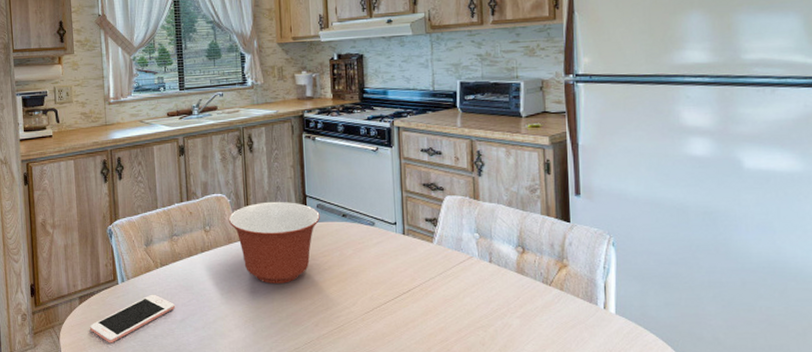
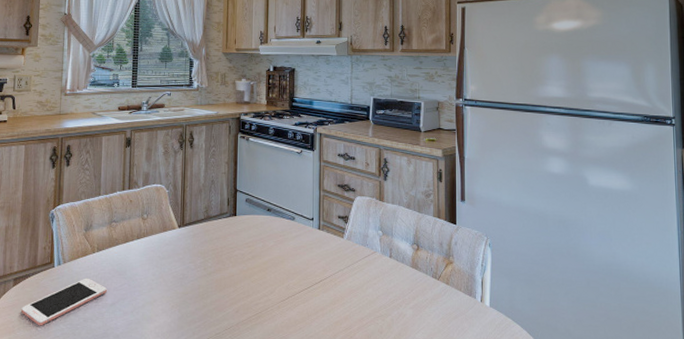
mixing bowl: present [228,201,320,284] -> none [165,194,248,271]

